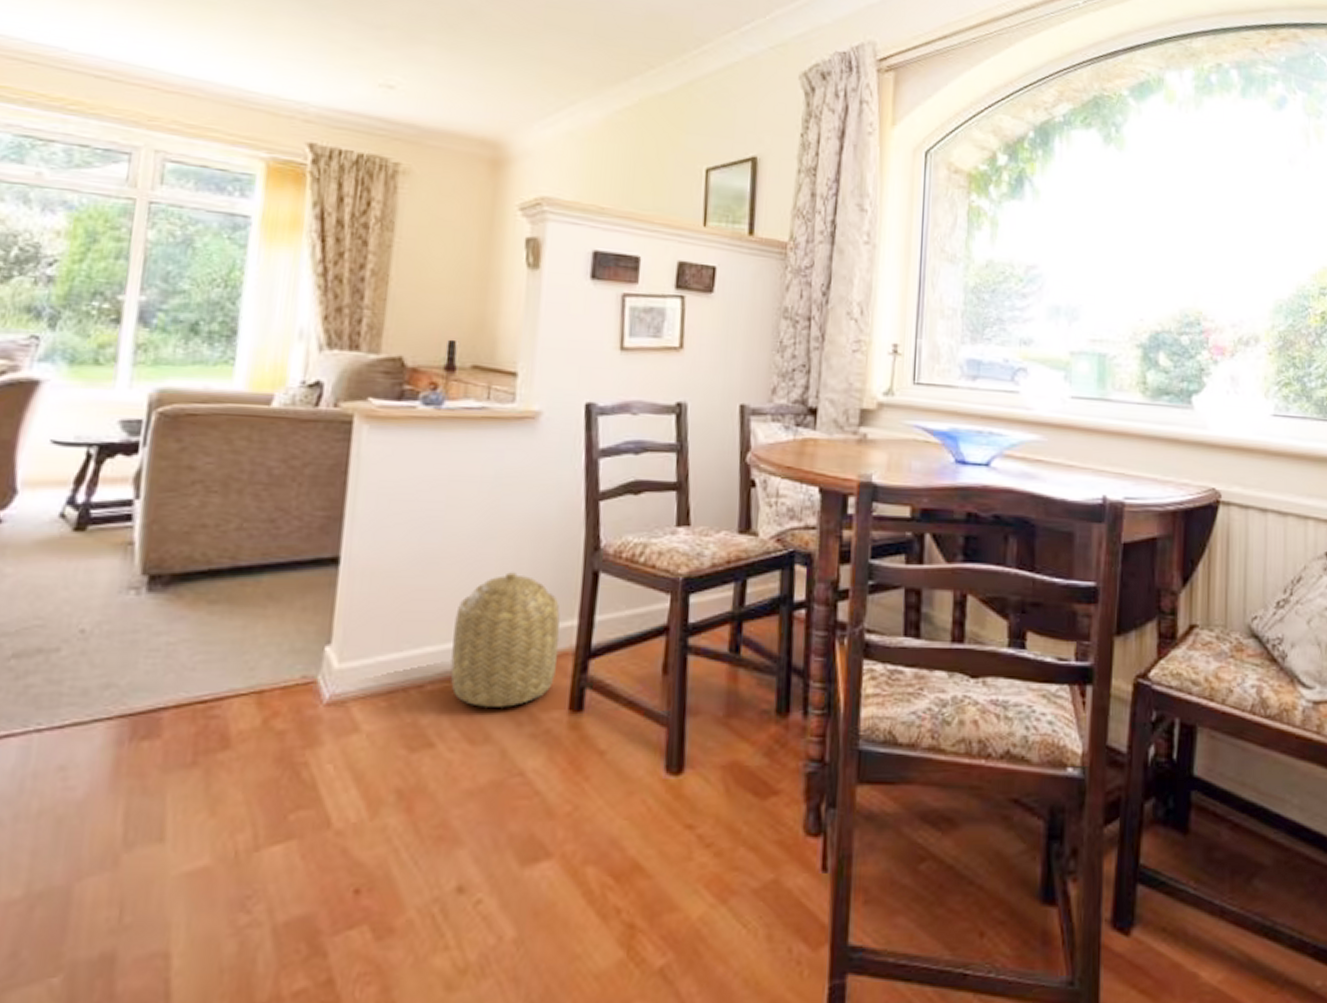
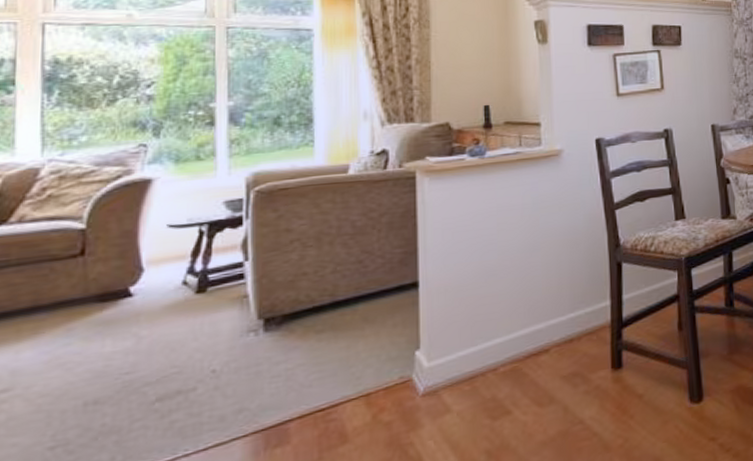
basket: present [450,572,560,707] -> none [515,273,599,378]

